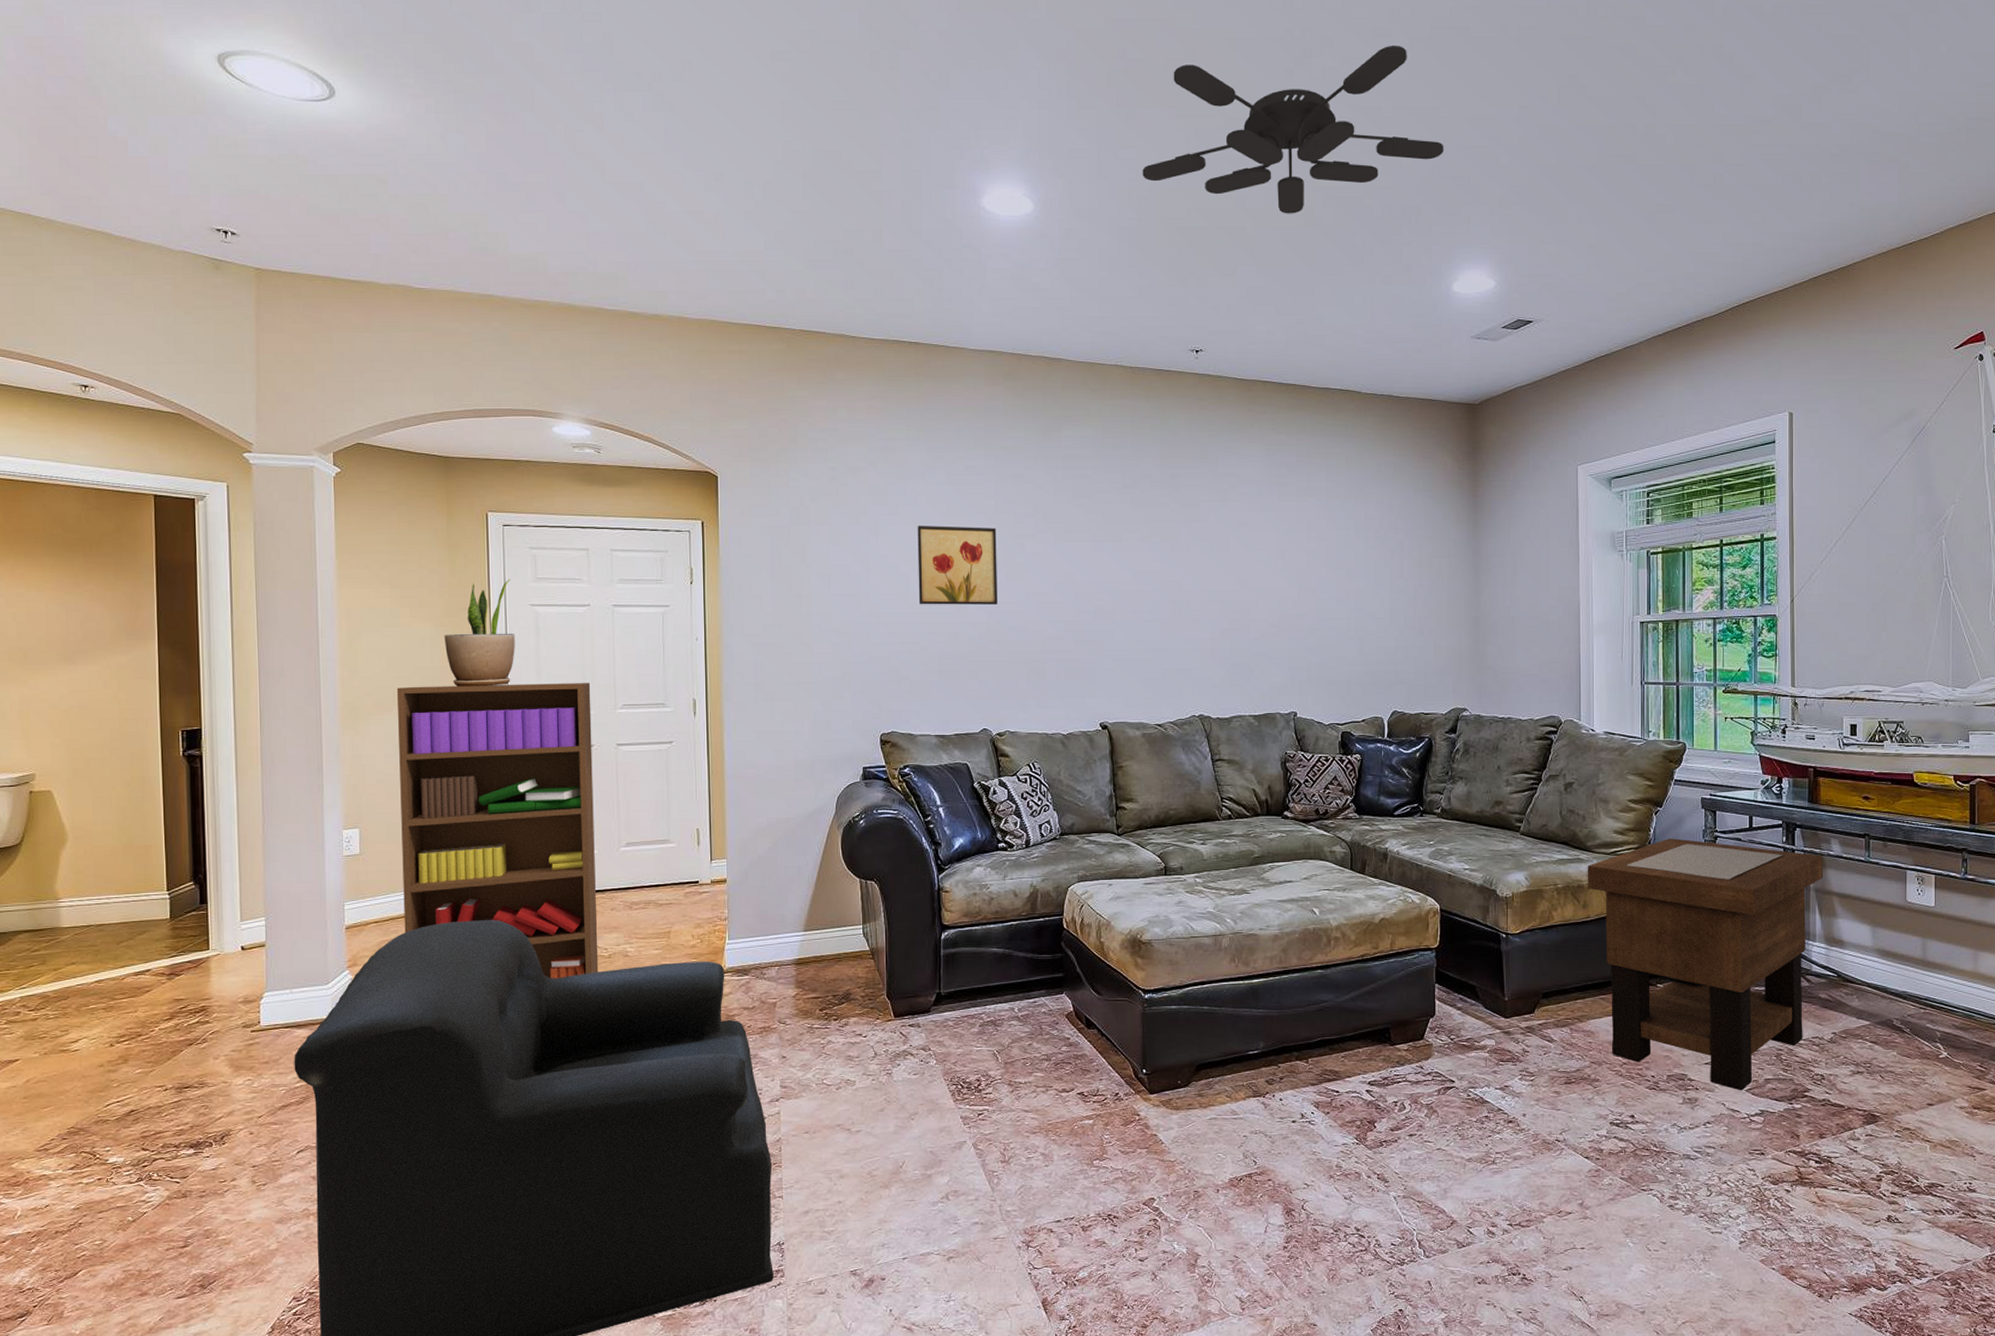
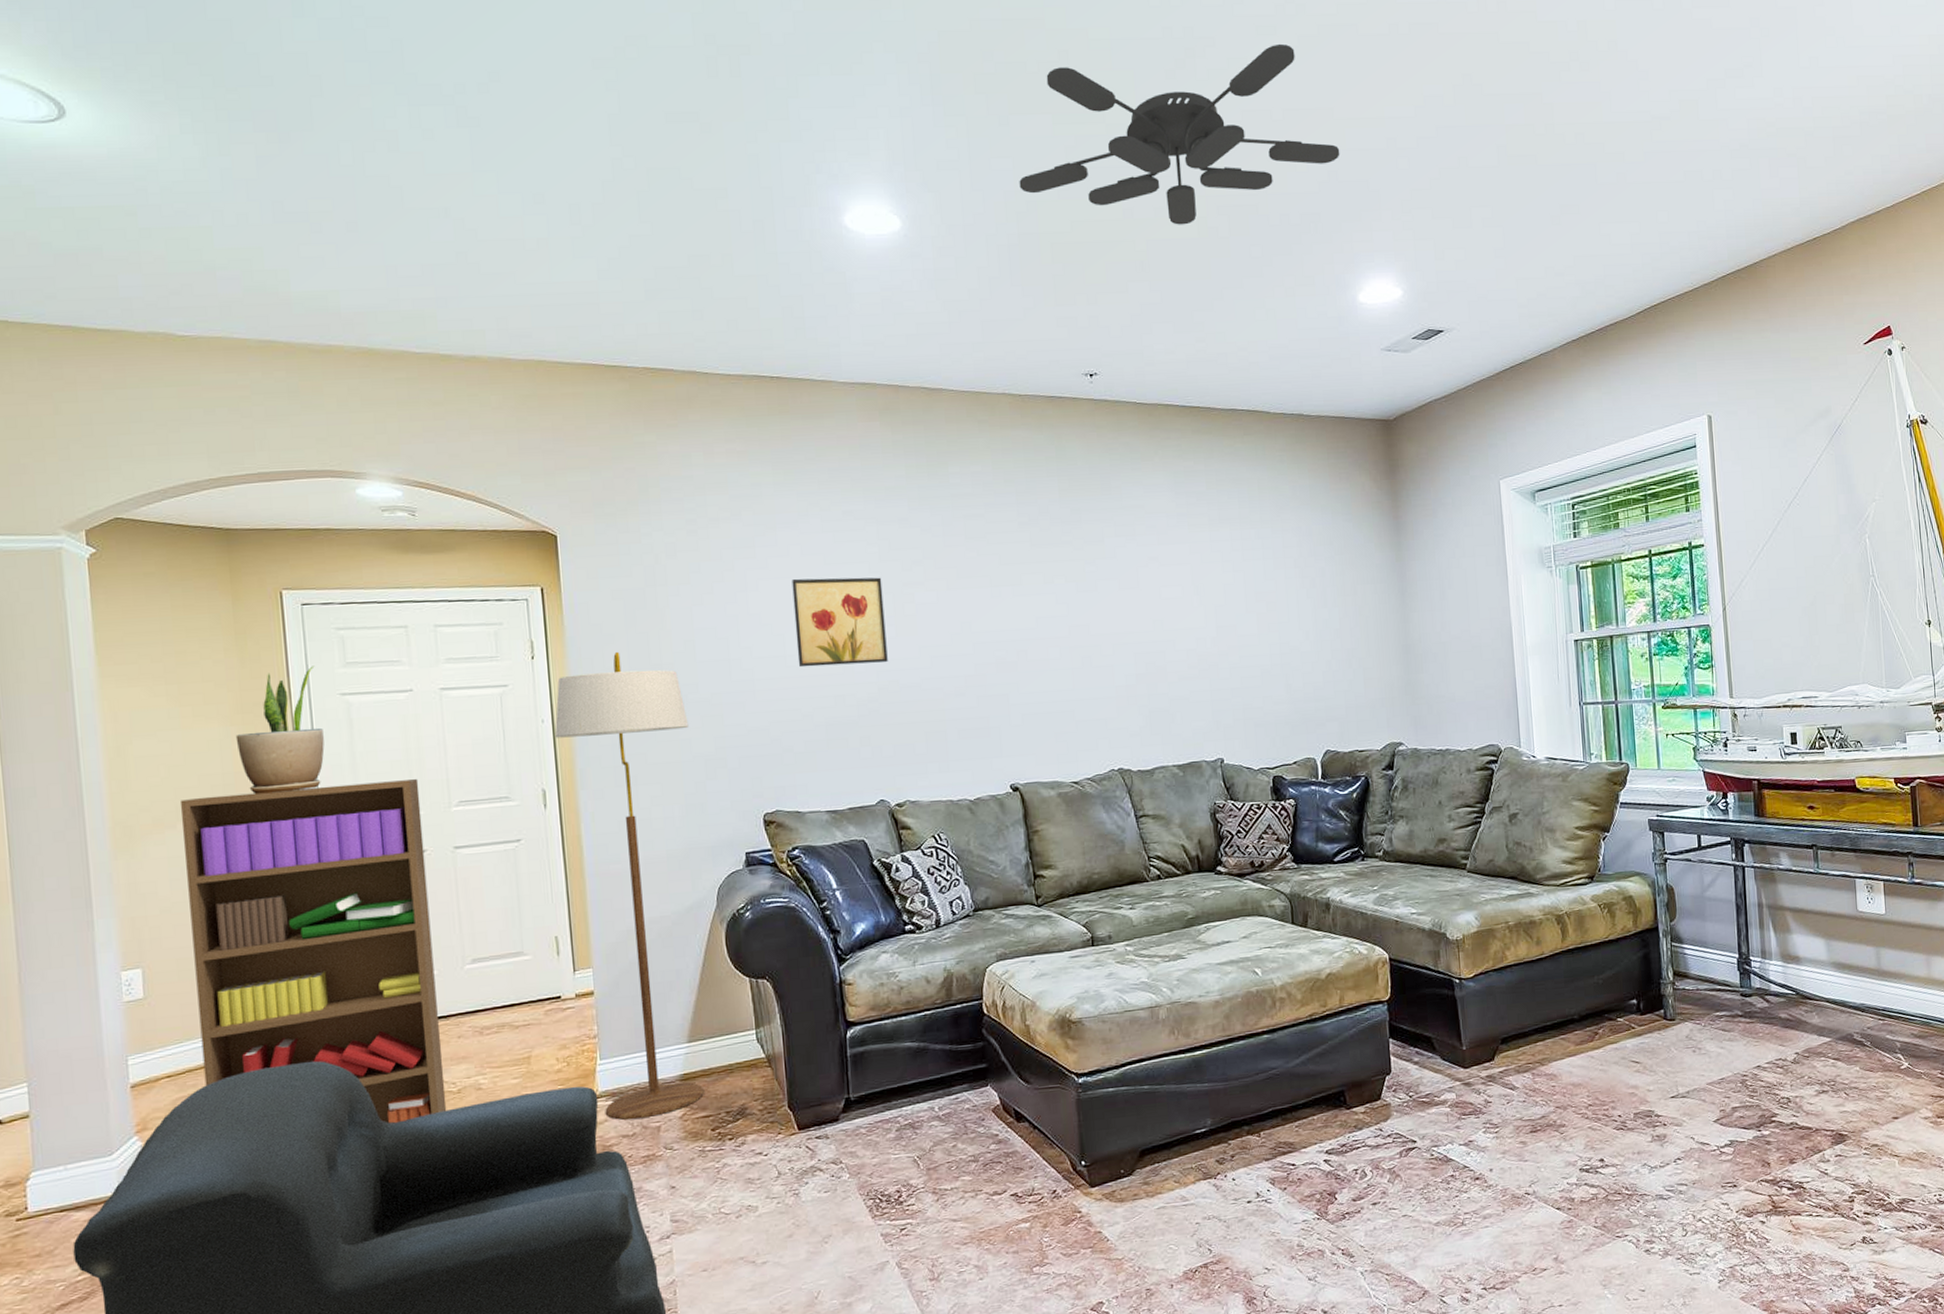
floor lamp: none [706,581,821,995] -> present [554,651,705,1120]
side table: present [1587,838,1824,1091] -> none [1537,864,1775,1123]

